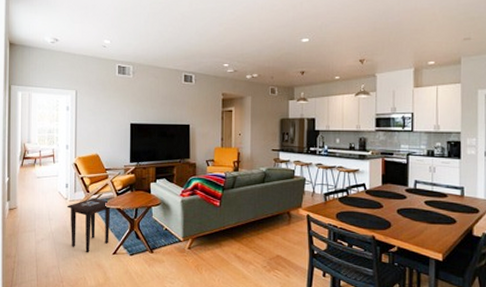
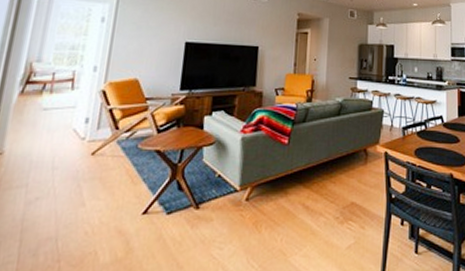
side table: present [66,198,111,252] -> none [82,136,148,214]

